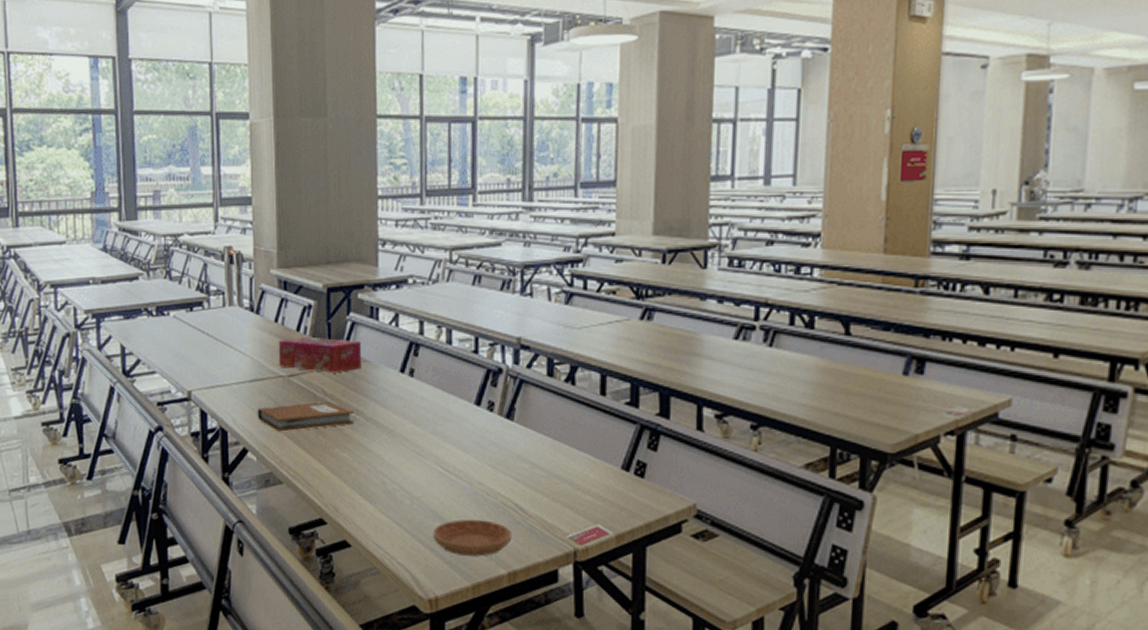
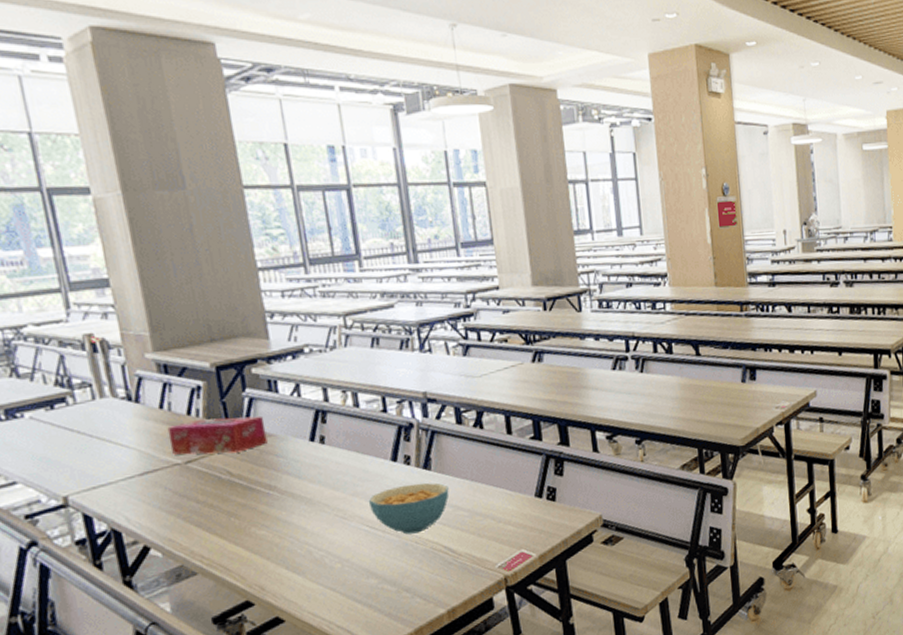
notebook: present [257,401,354,432] -> none [154,481,268,522]
saucer: present [432,519,513,557] -> none [367,567,446,606]
cereal bowl: none [446,431,529,485] -> present [368,482,449,535]

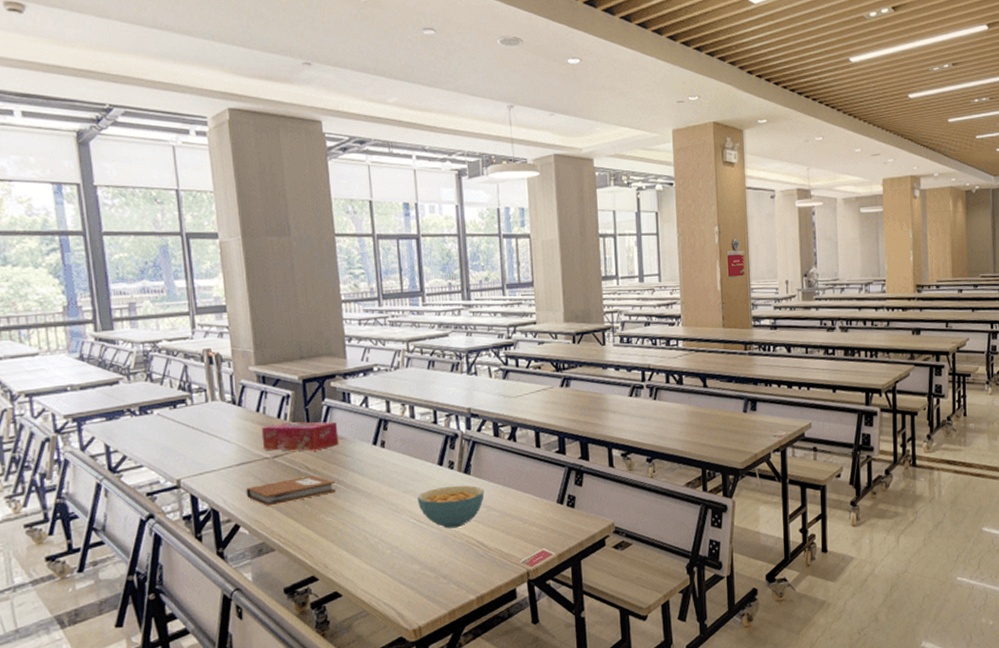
notebook: none [154,481,268,522] -> present [246,475,336,506]

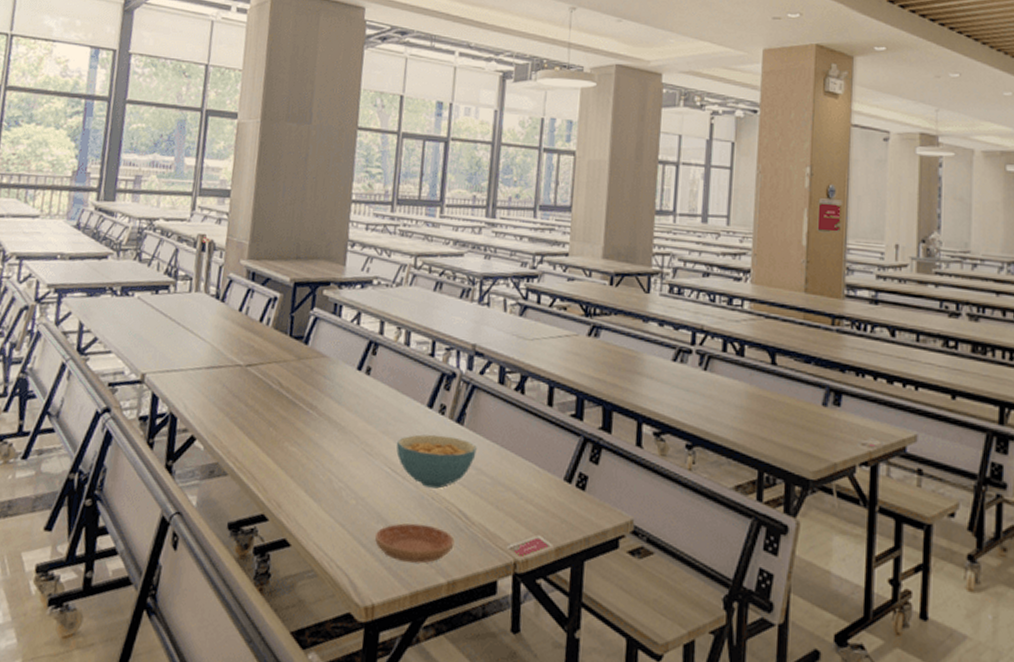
notebook: present [246,475,336,506] -> none [209,393,308,422]
tissue box: present [261,421,339,452] -> none [238,328,323,366]
saucer: none [411,557,478,589] -> present [374,523,455,564]

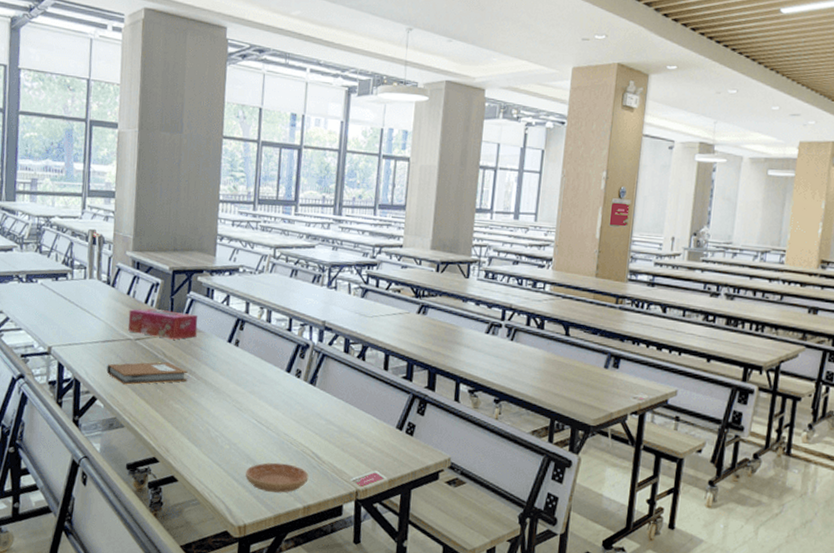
notebook: none [209,393,308,422] -> present [106,361,188,385]
tissue box: none [238,328,323,366] -> present [128,308,198,340]
cereal bowl: present [396,434,477,489] -> none [261,393,327,436]

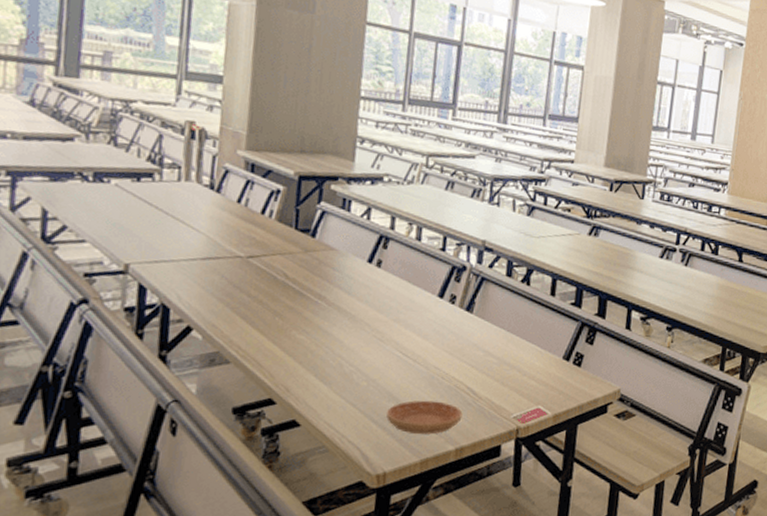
notebook: present [106,361,188,385] -> none [207,284,316,312]
tissue box: present [128,308,198,340] -> none [238,220,331,259]

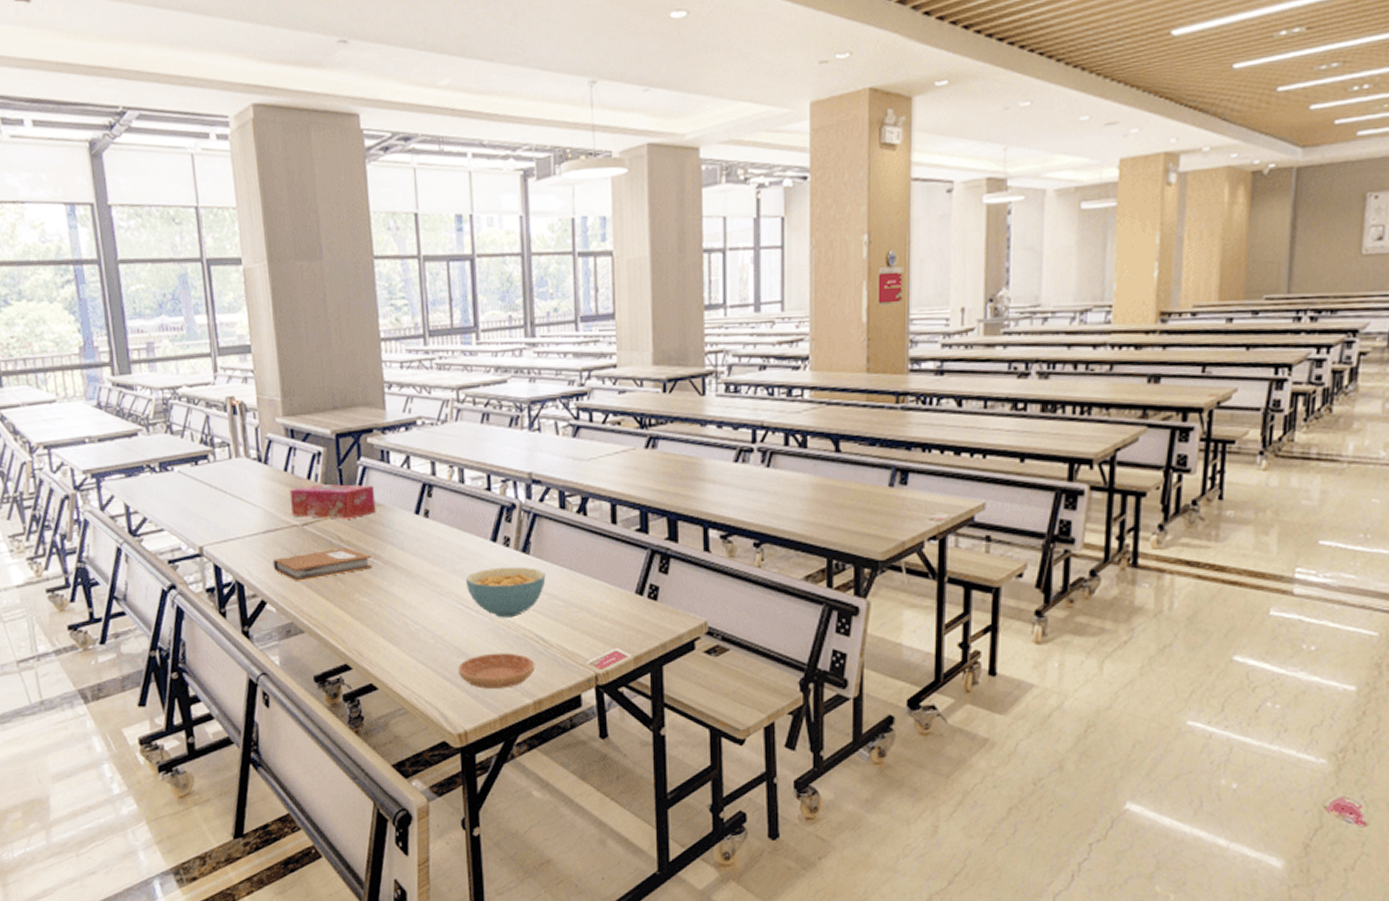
notebook: none [207,284,316,312] -> present [273,547,372,581]
tissue box: none [238,220,331,259] -> present [289,484,376,519]
cereal bowl: none [407,321,485,369] -> present [465,566,546,618]

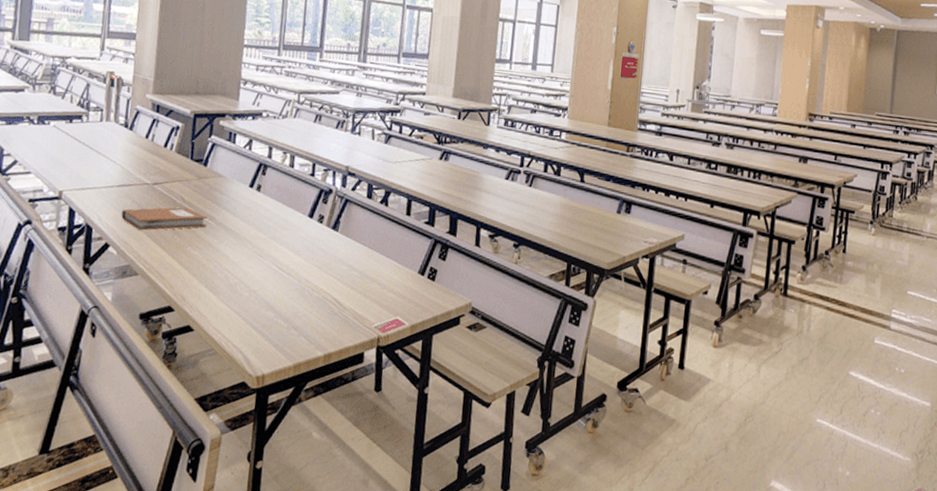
tissue box: present [289,484,376,519] -> none [146,152,219,185]
saucer: present [457,653,536,689] -> none [264,309,330,341]
cereal bowl: present [465,566,546,618] -> none [282,239,349,282]

